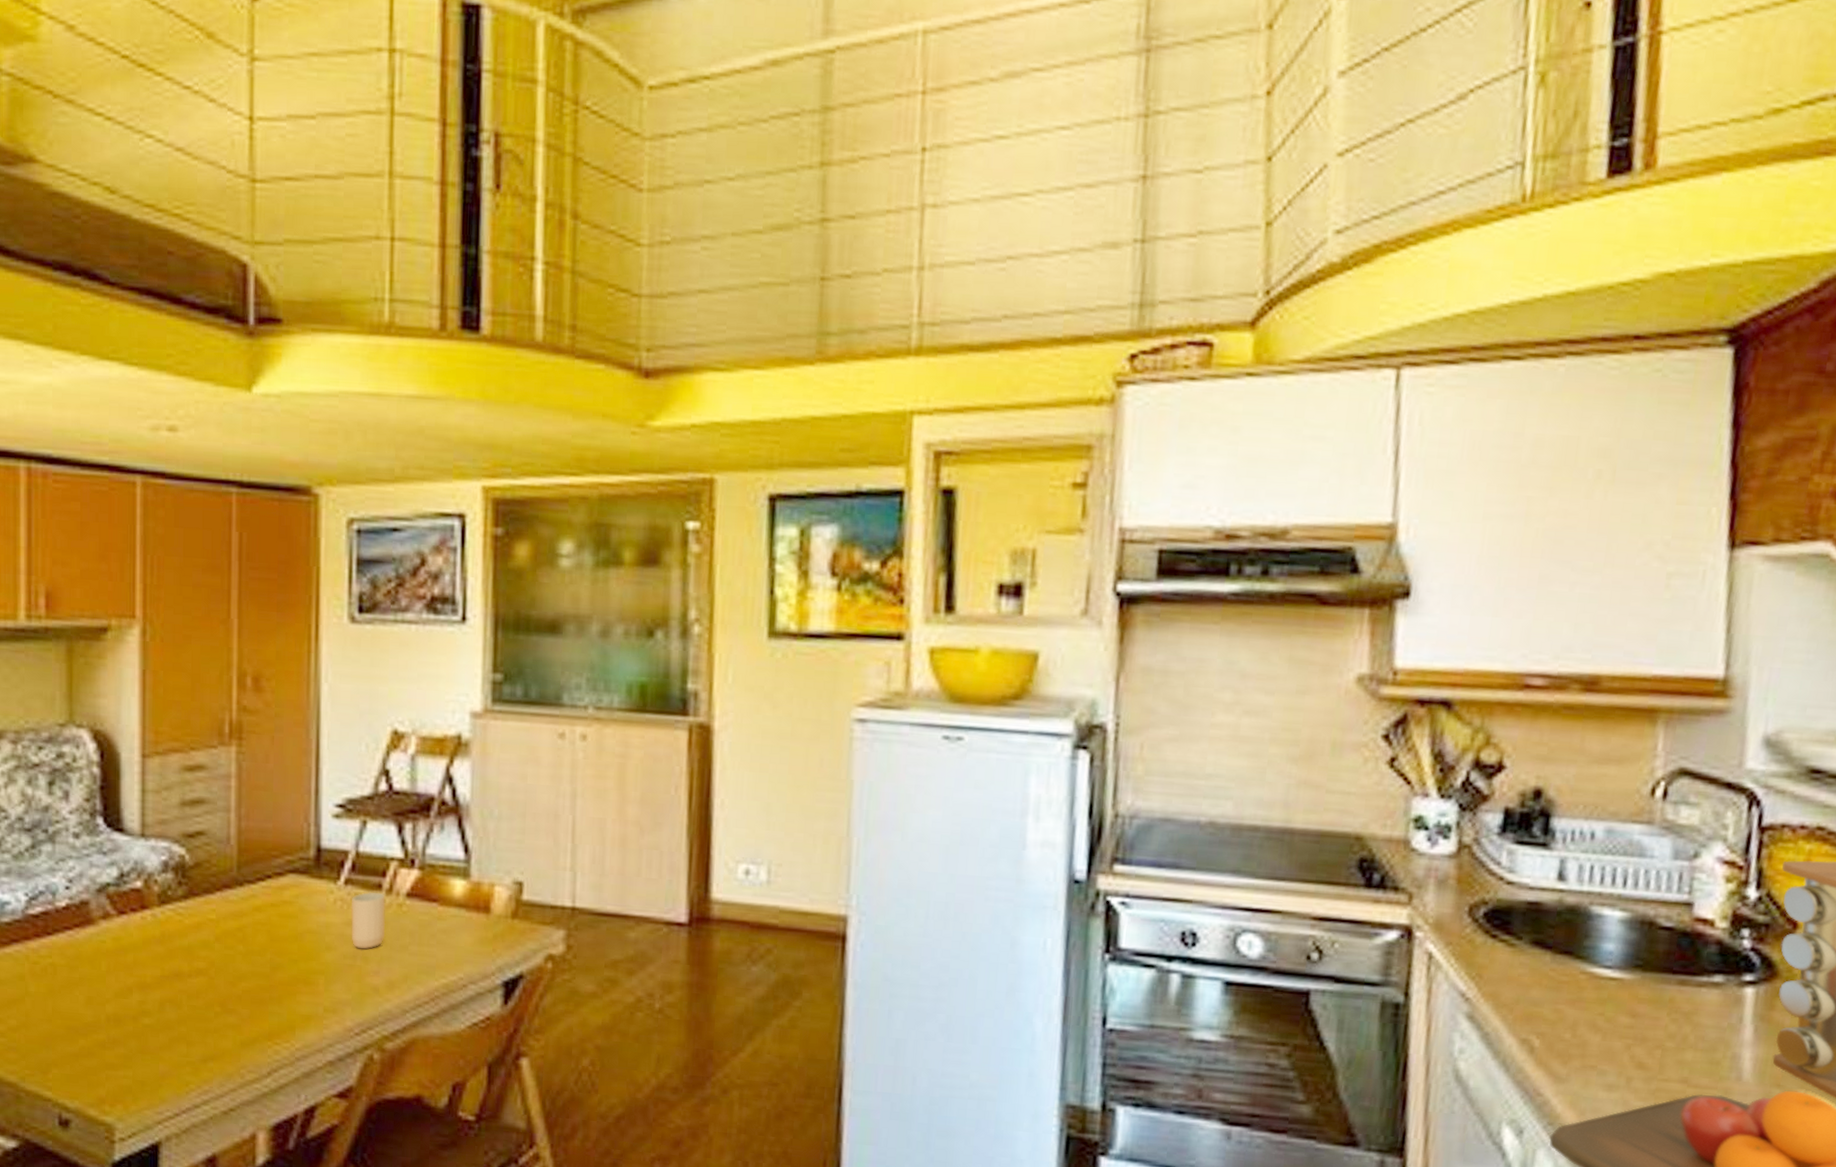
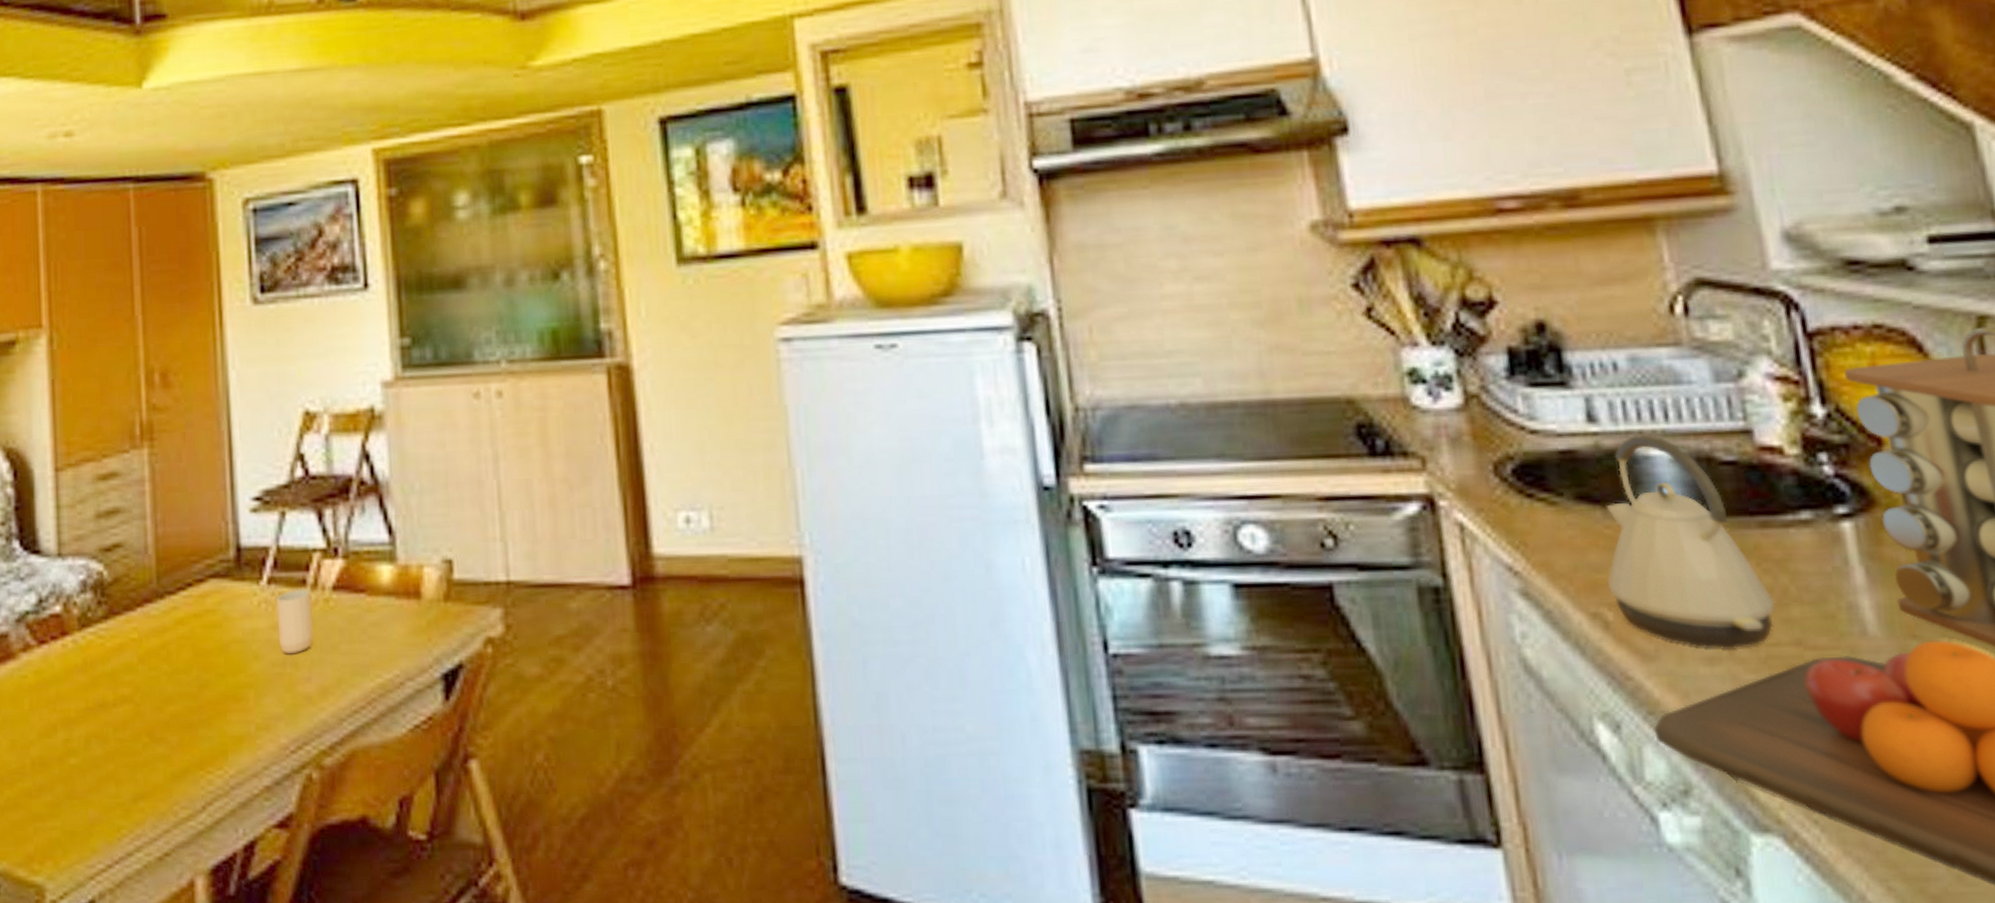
kettle: none [1540,895,1675,1080] -> present [1606,434,1776,648]

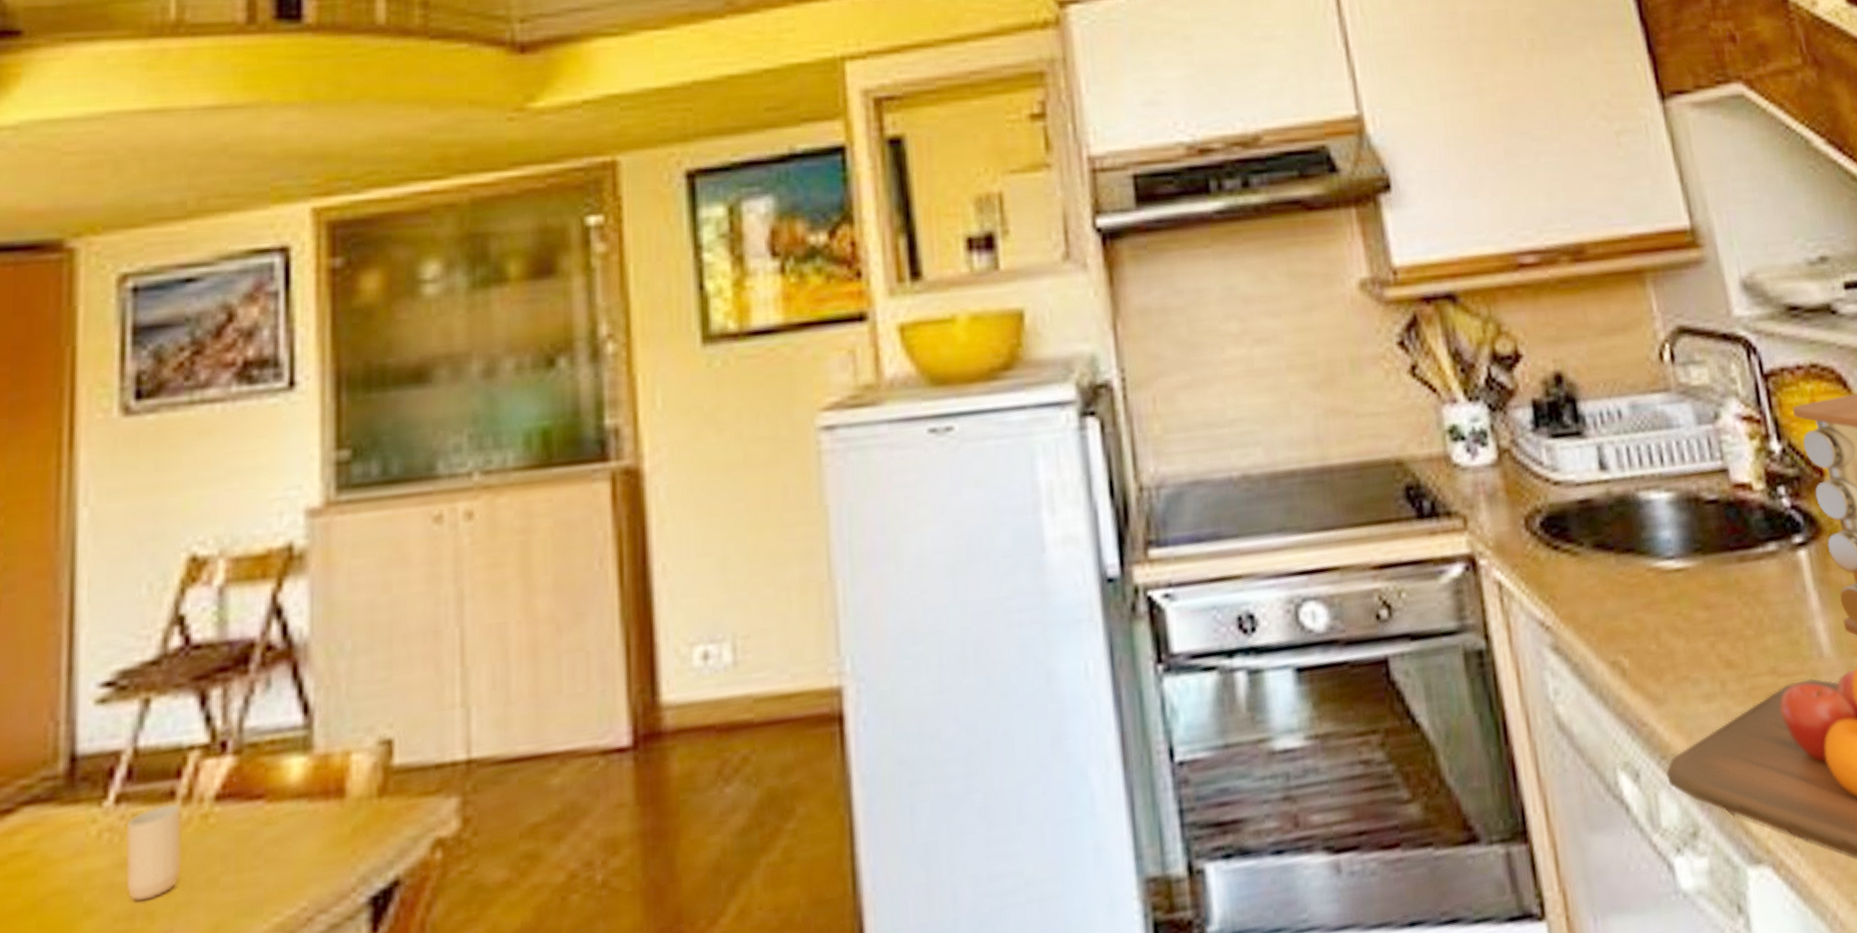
kettle: present [1606,434,1776,648] -> none [1618,478,1754,685]

